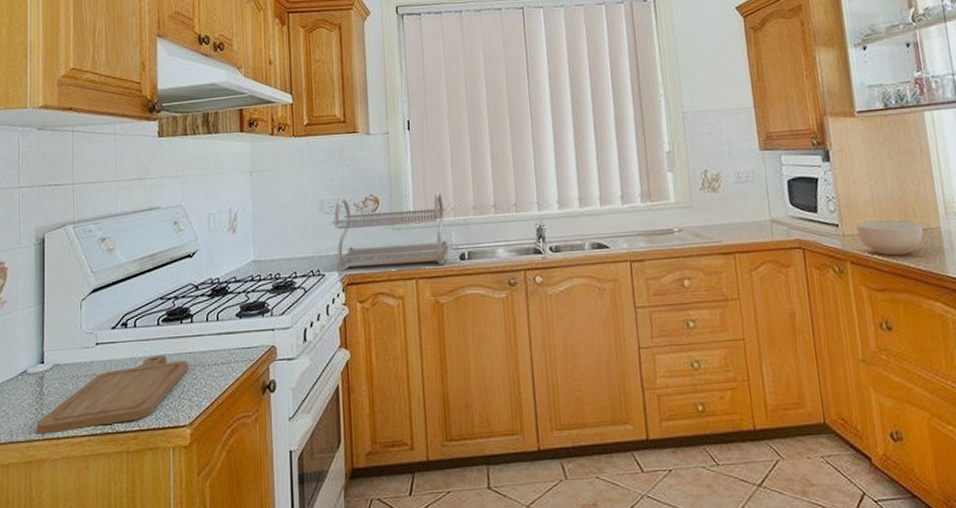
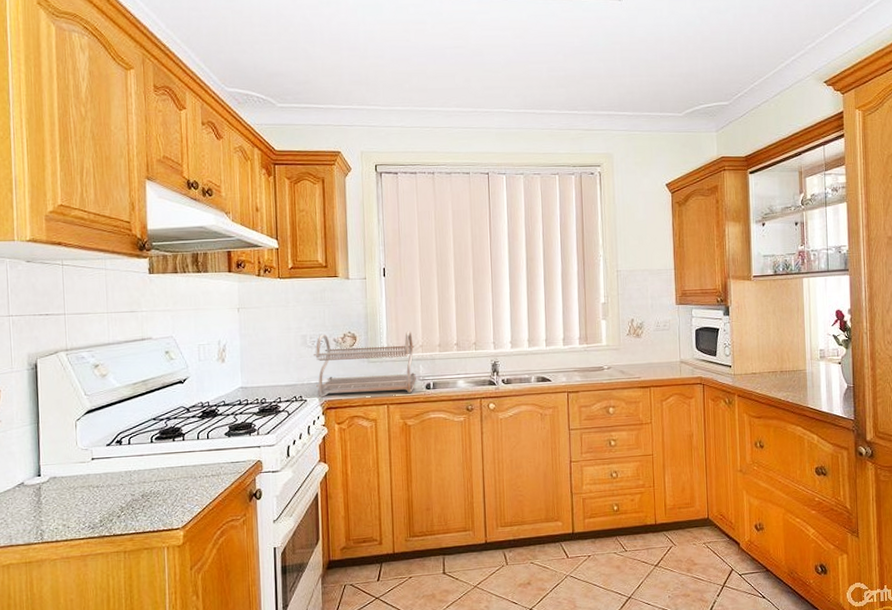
chopping board: present [36,355,189,435] -> none [35,468,181,539]
bowl: present [855,219,924,256] -> none [744,363,794,391]

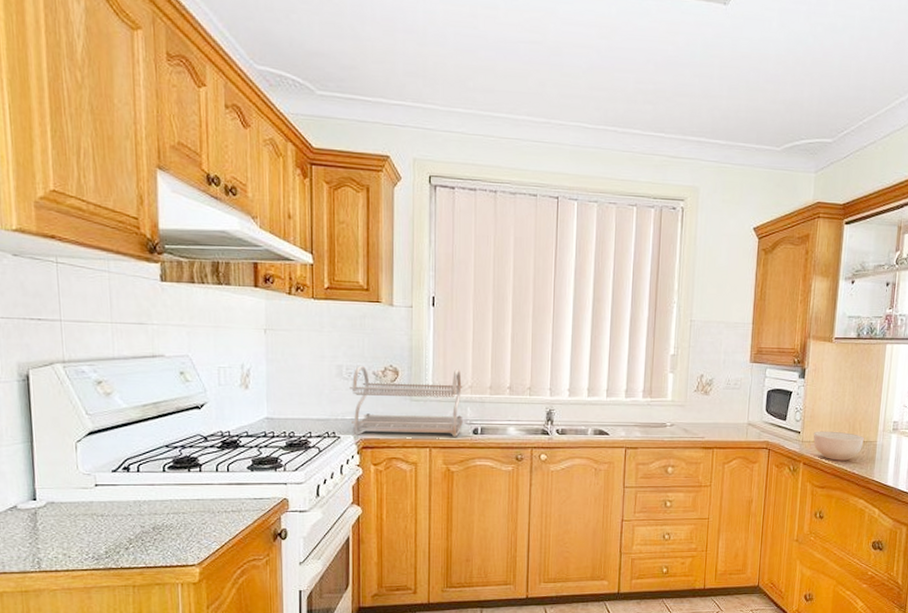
bowl: none [744,363,794,391] -> present [813,431,864,461]

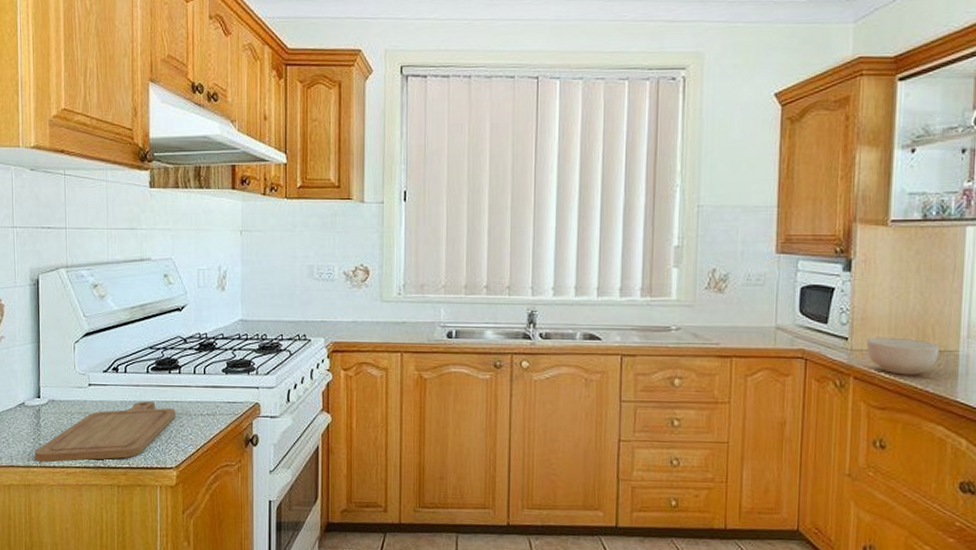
chopping board: none [31,500,197,567] -> present [34,401,176,463]
dish rack: present [350,365,463,437] -> none [321,265,436,341]

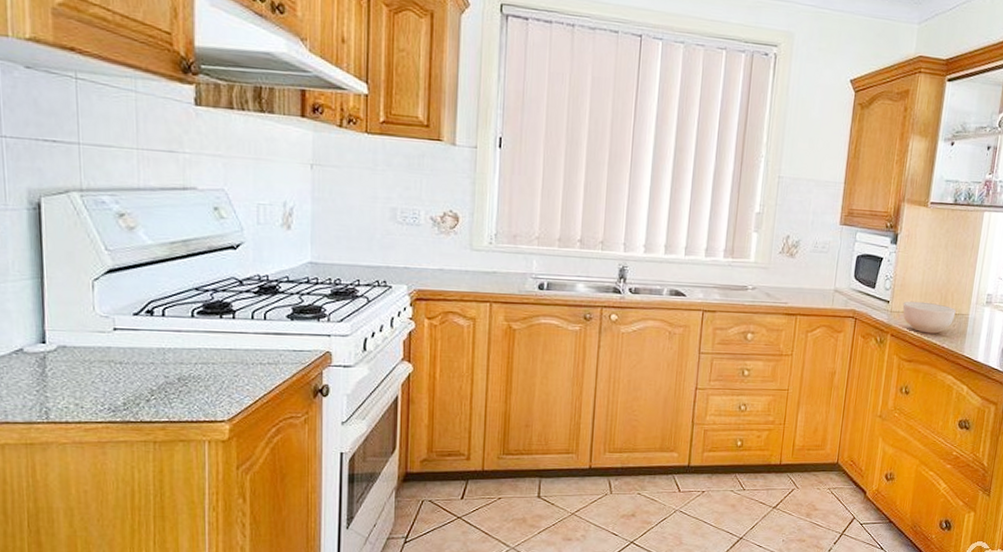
chopping board: present [34,401,176,463] -> none [38,348,229,418]

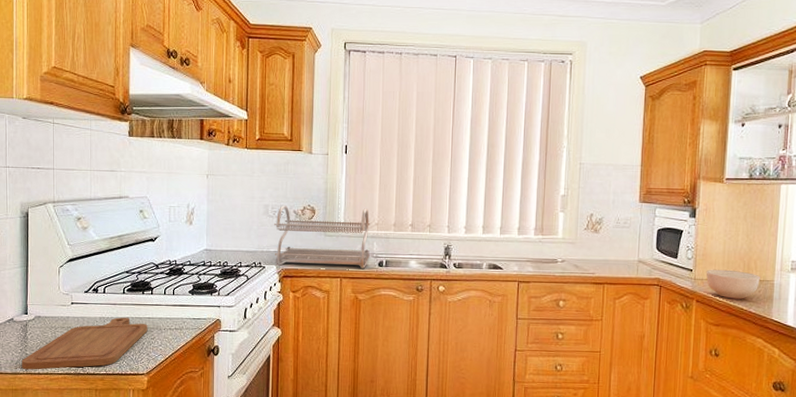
chopping board: none [38,348,229,418] -> present [21,317,148,370]
dish rack: none [404,209,529,292] -> present [274,205,370,269]

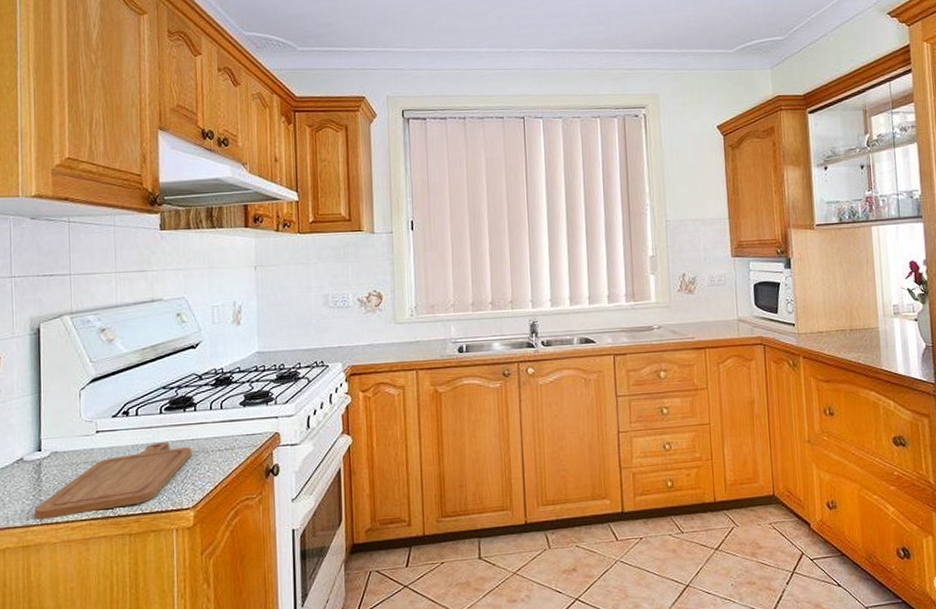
dish rack: present [274,205,370,269] -> none [336,288,448,363]
bowl: present [706,269,760,299] -> none [808,320,865,352]

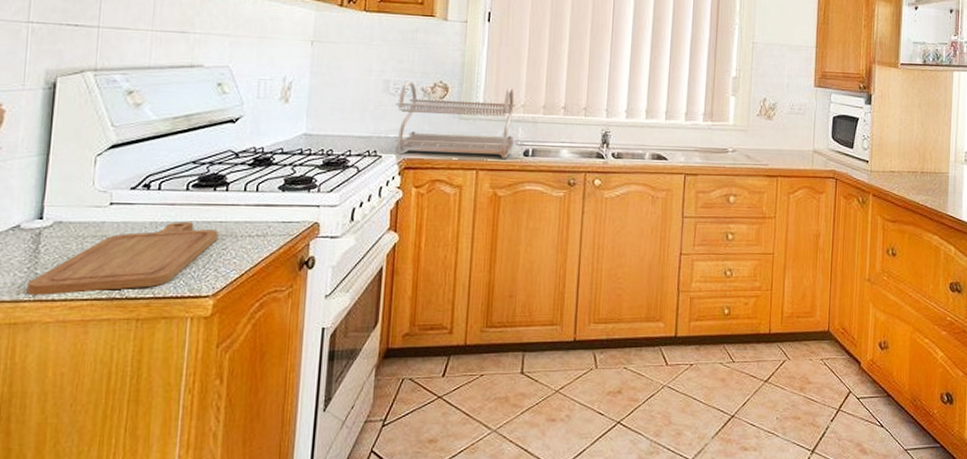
dish rack: none [336,288,448,363] -> present [395,80,515,159]

